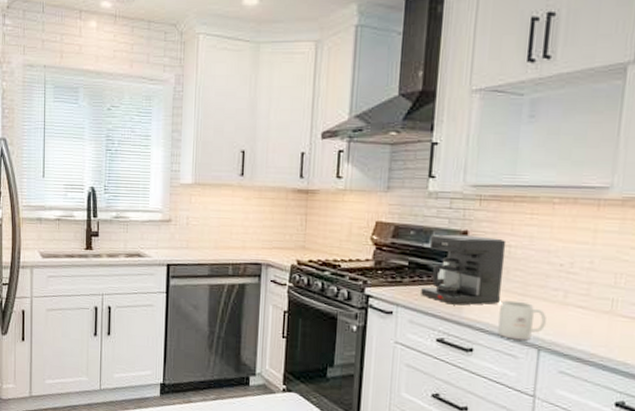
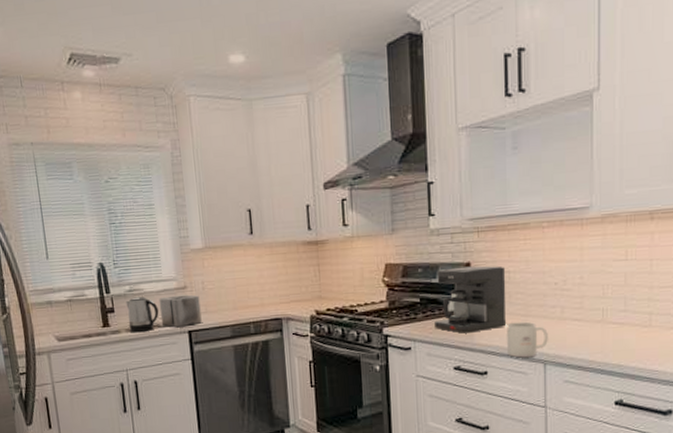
kettle: none [110,224,141,260] -> present [126,296,159,333]
toaster: none [142,227,182,260] -> present [159,294,202,328]

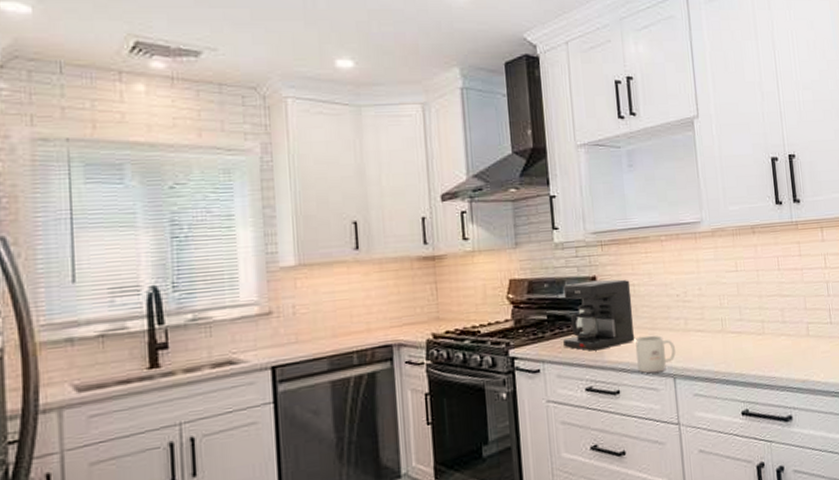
kettle: present [126,296,159,333] -> none [186,326,232,374]
toaster: present [159,294,202,328] -> none [233,321,291,364]

